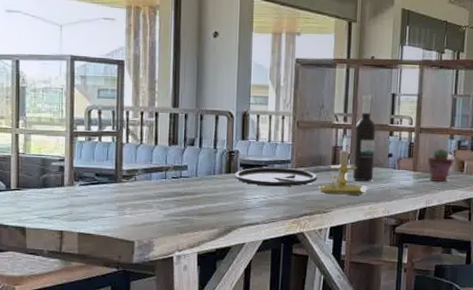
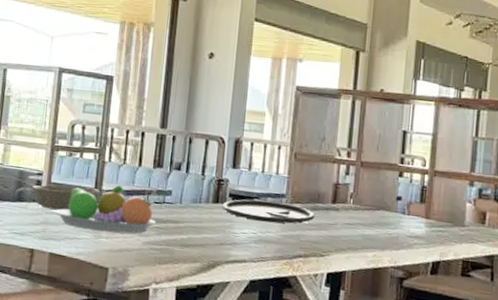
bowl: none [55,169,120,193] -> present [31,184,99,211]
fruit bowl: none [79,165,175,209] -> present [55,185,156,234]
candle holder: present [317,134,368,195] -> none [314,171,372,240]
wine bottle: present [352,95,376,181] -> none [355,130,384,225]
potted succulent: present [427,149,453,182] -> none [442,196,473,234]

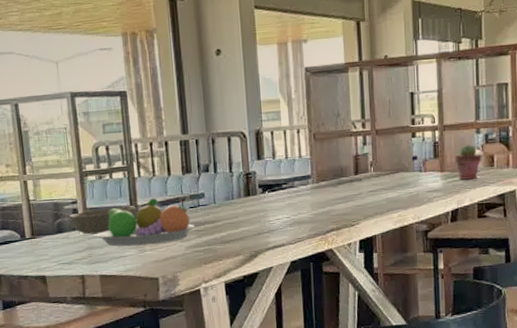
plate: present [222,199,315,224] -> none [253,183,341,205]
potted succulent: none [442,196,473,234] -> present [454,145,482,180]

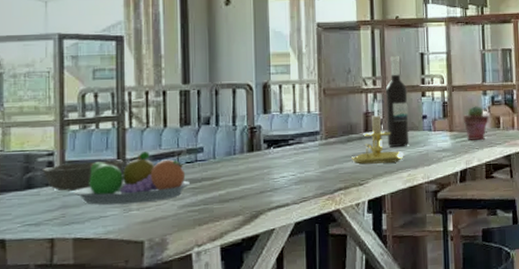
candle holder: none [341,141,394,206] -> present [350,99,404,164]
wine bottle: none [374,97,400,189] -> present [385,56,410,147]

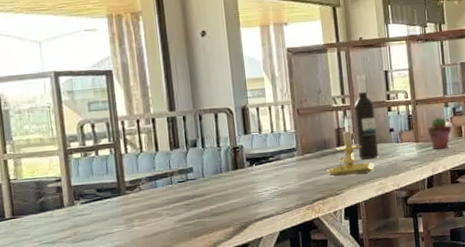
bowl: present [42,159,123,191] -> none [52,182,123,212]
fruit bowl: present [74,152,190,205] -> none [82,174,183,224]

